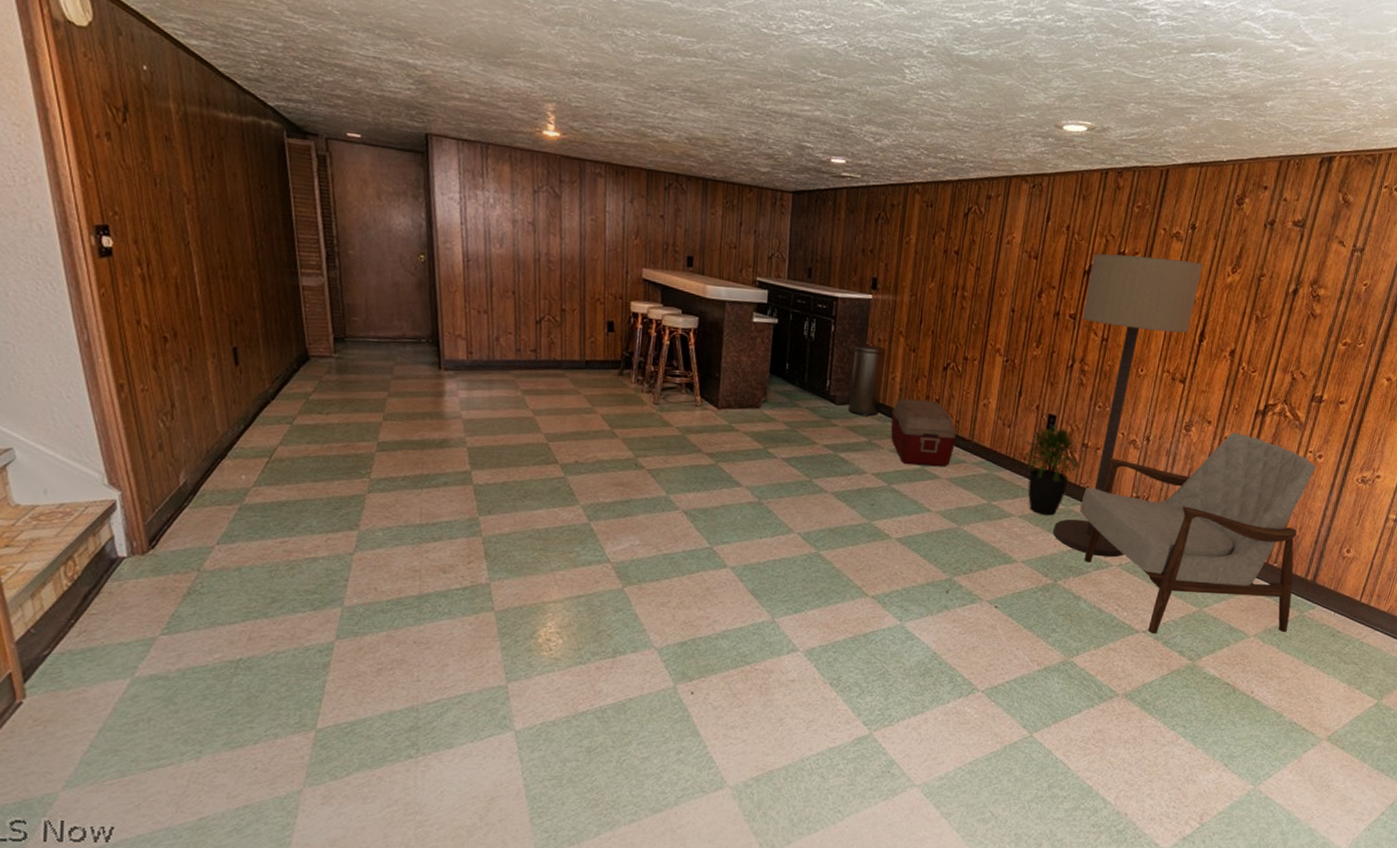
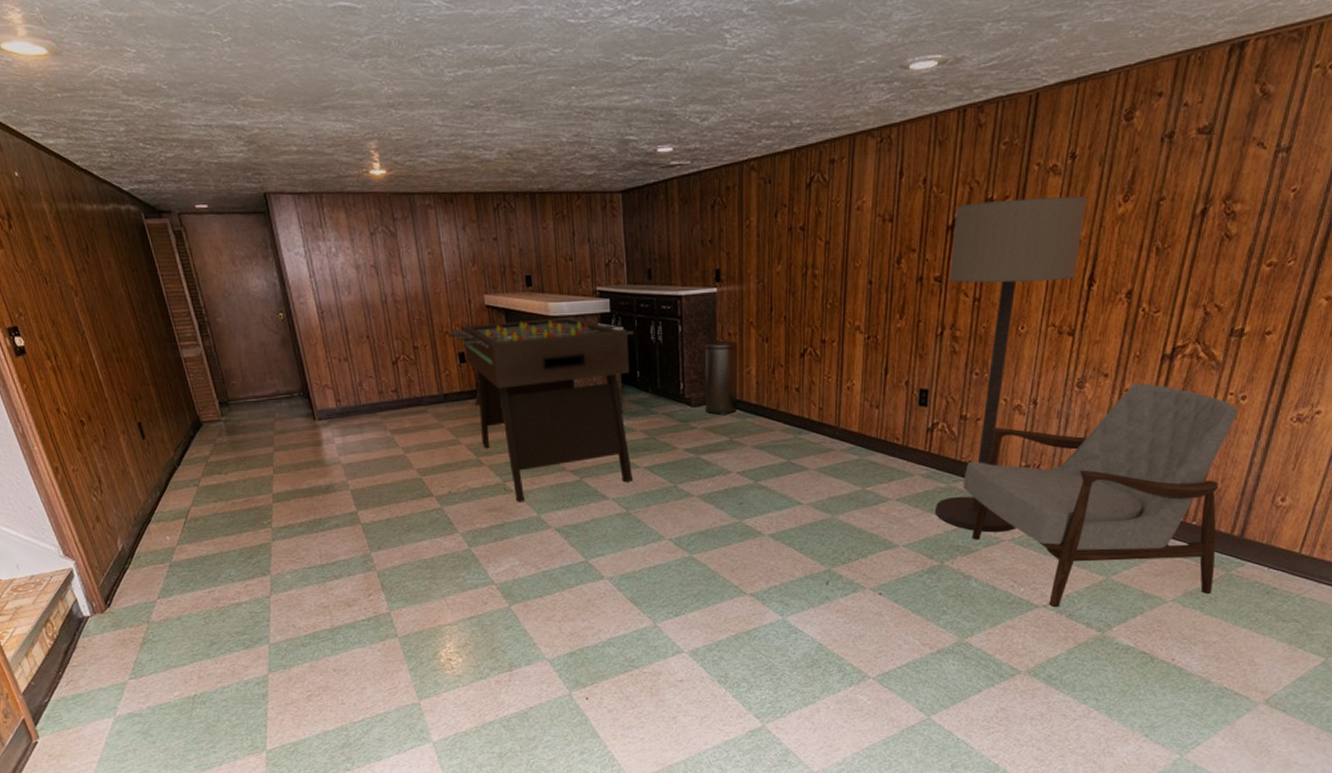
foosball table: none [601,295,788,479] -> present [449,317,634,502]
cooler: present [890,398,957,466] -> none [750,391,822,458]
potted plant: present [1024,425,1081,516] -> none [897,400,960,496]

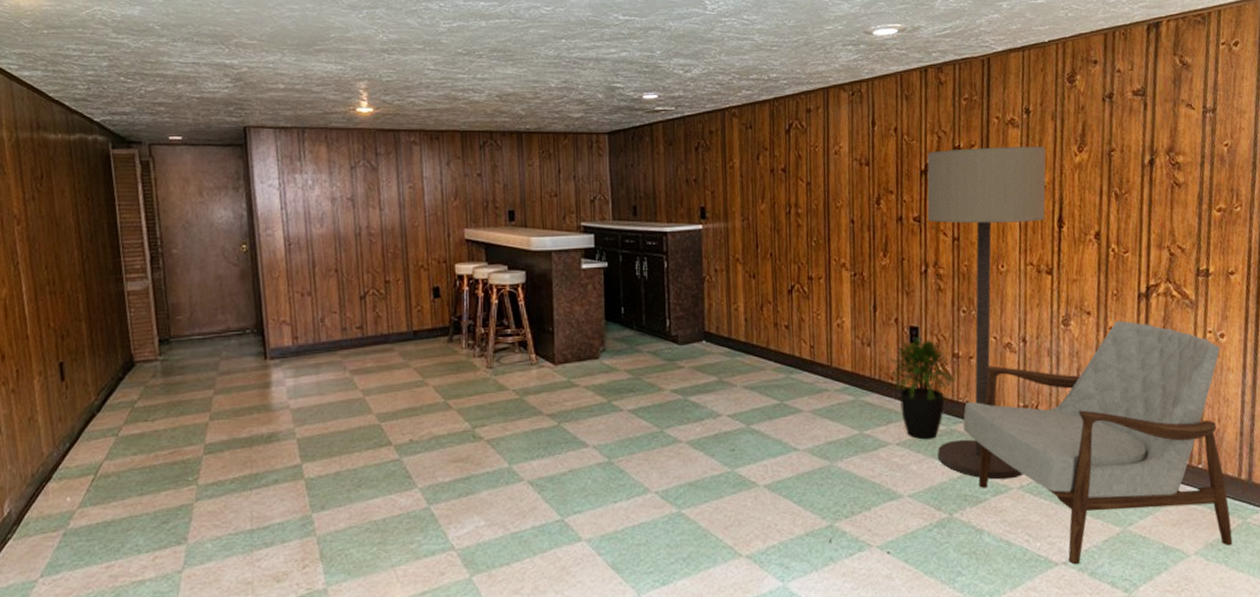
foosball table: present [449,317,634,502] -> none [425,252,619,451]
pedal bin: present [704,340,738,415] -> none [690,276,726,353]
potted plant: none [897,400,960,496] -> present [890,338,955,440]

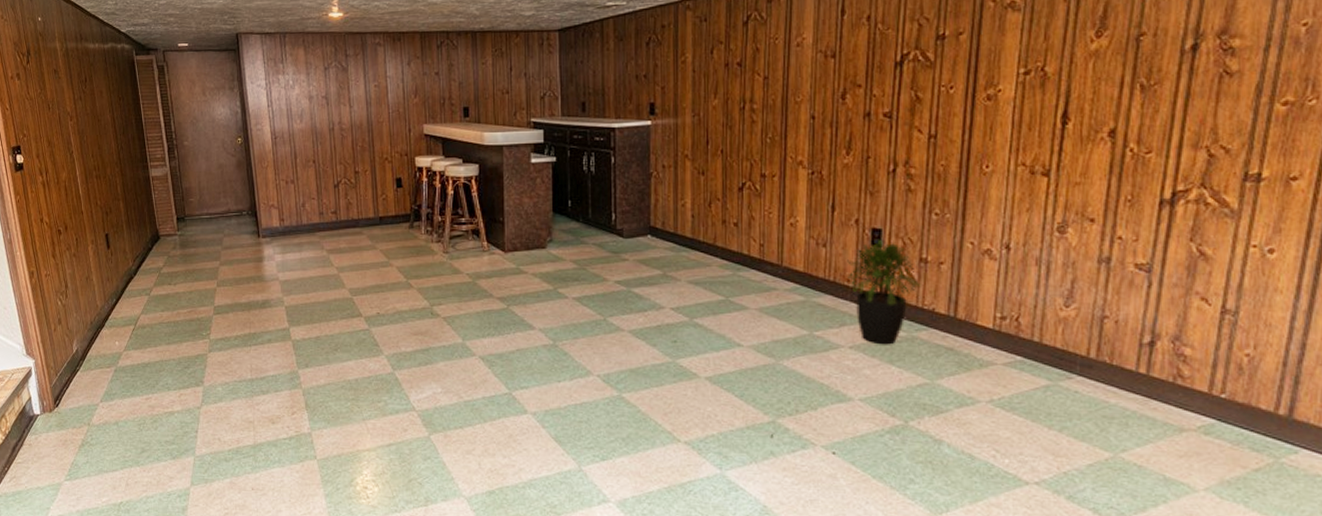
floor lamp: present [927,146,1046,480] -> none [896,31,1053,392]
armchair: present [963,321,1233,564] -> none [927,230,1267,485]

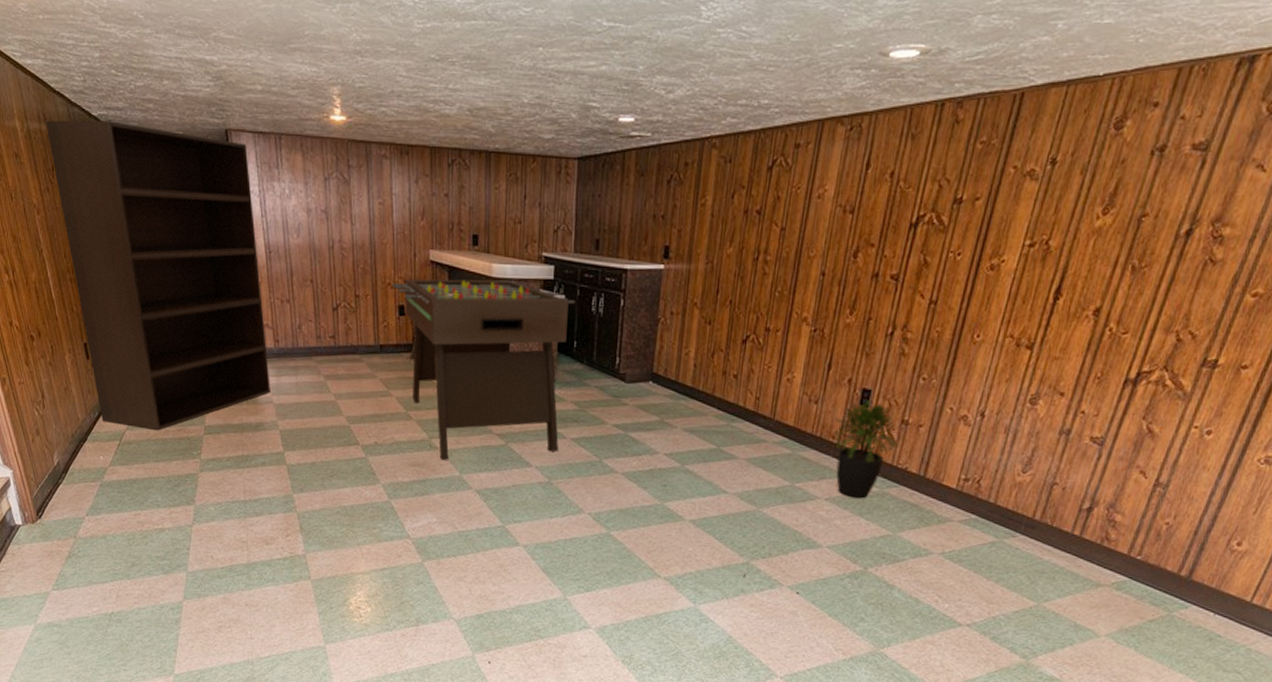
bookshelf: none [81,35,276,314] -> present [45,120,270,431]
foosball table: none [389,147,567,327] -> present [392,278,576,460]

